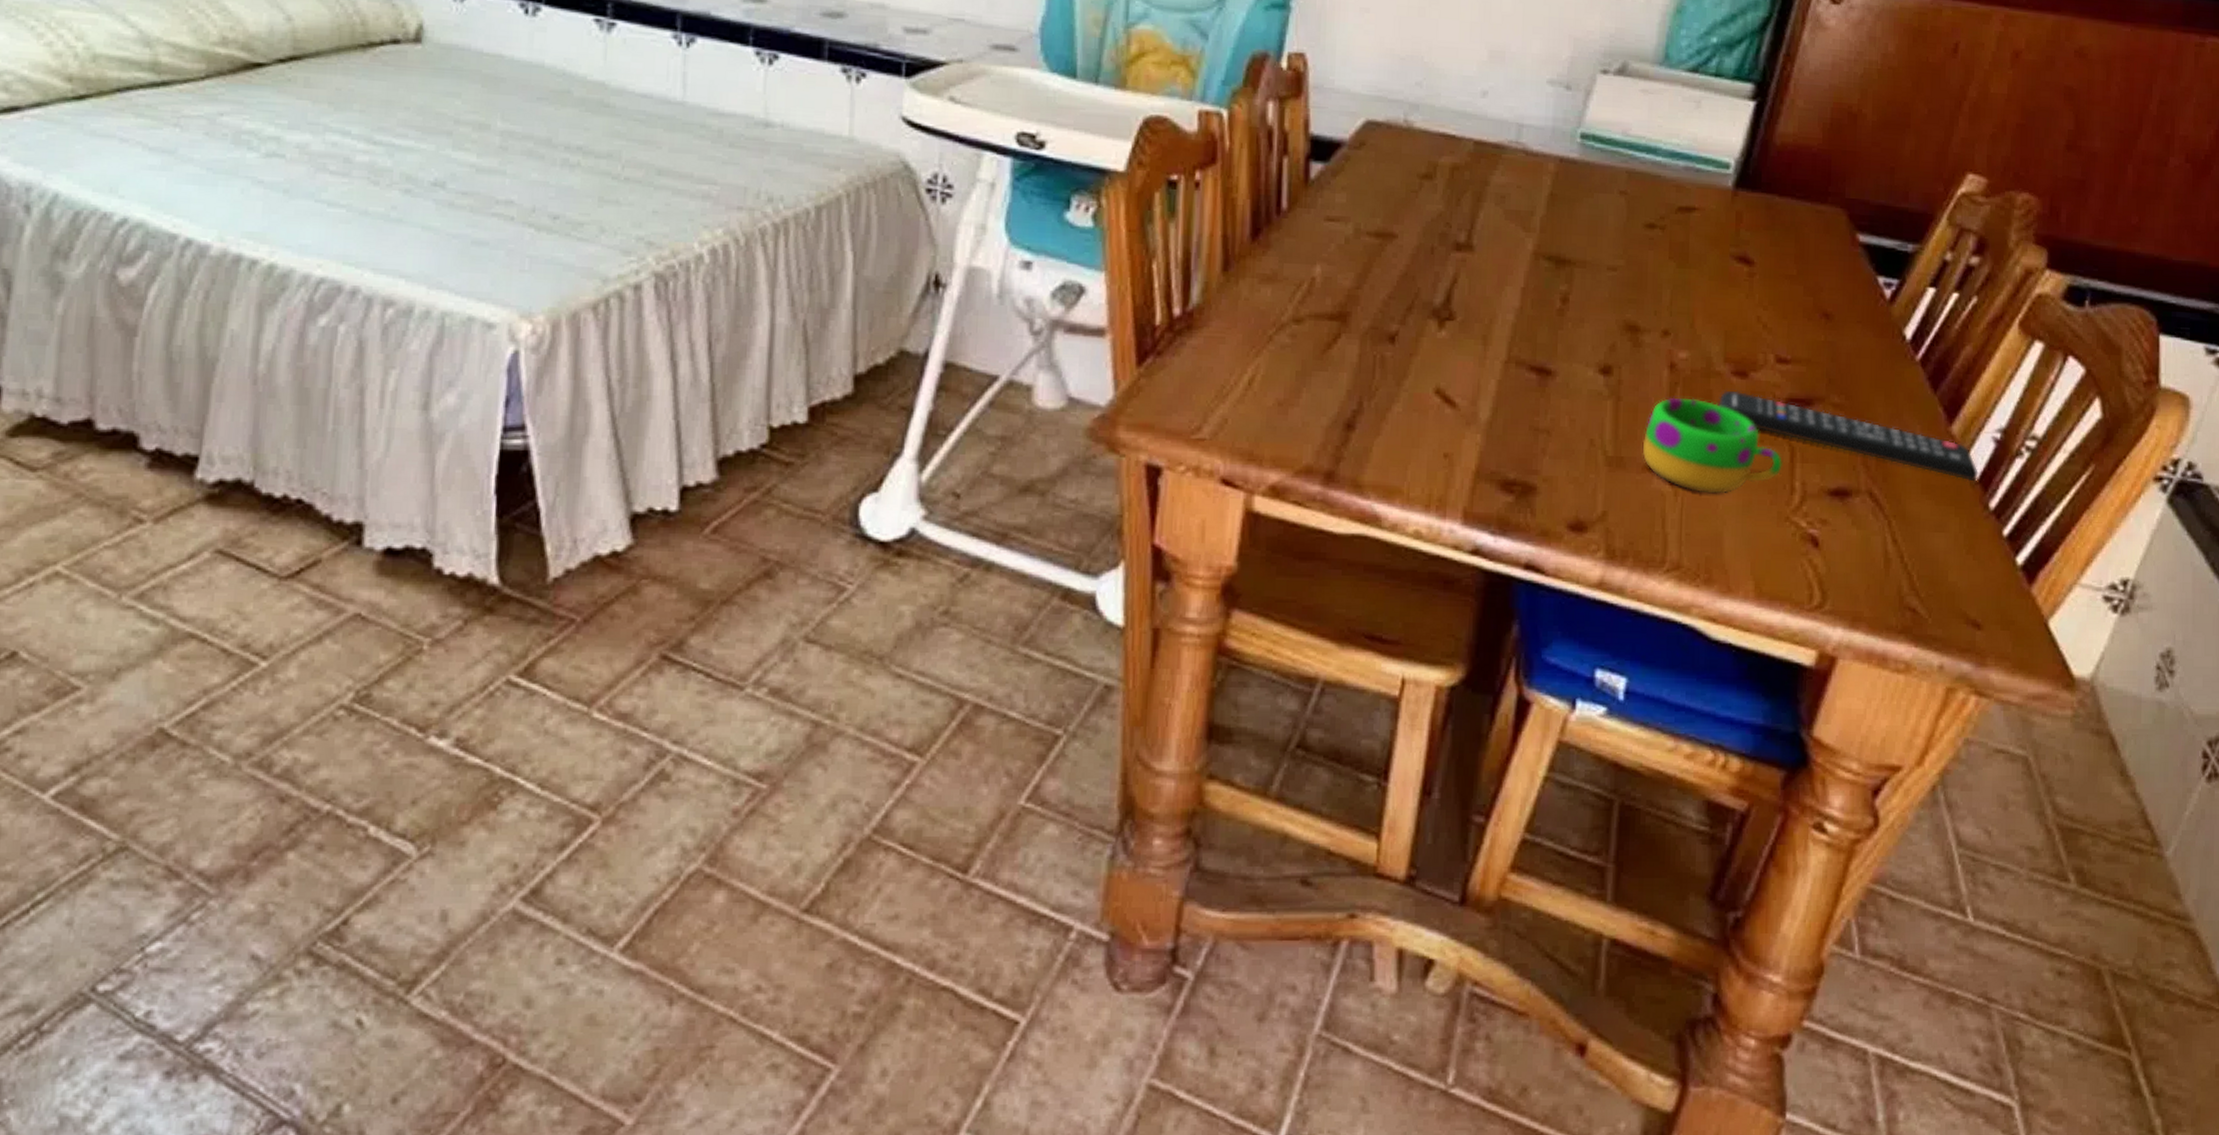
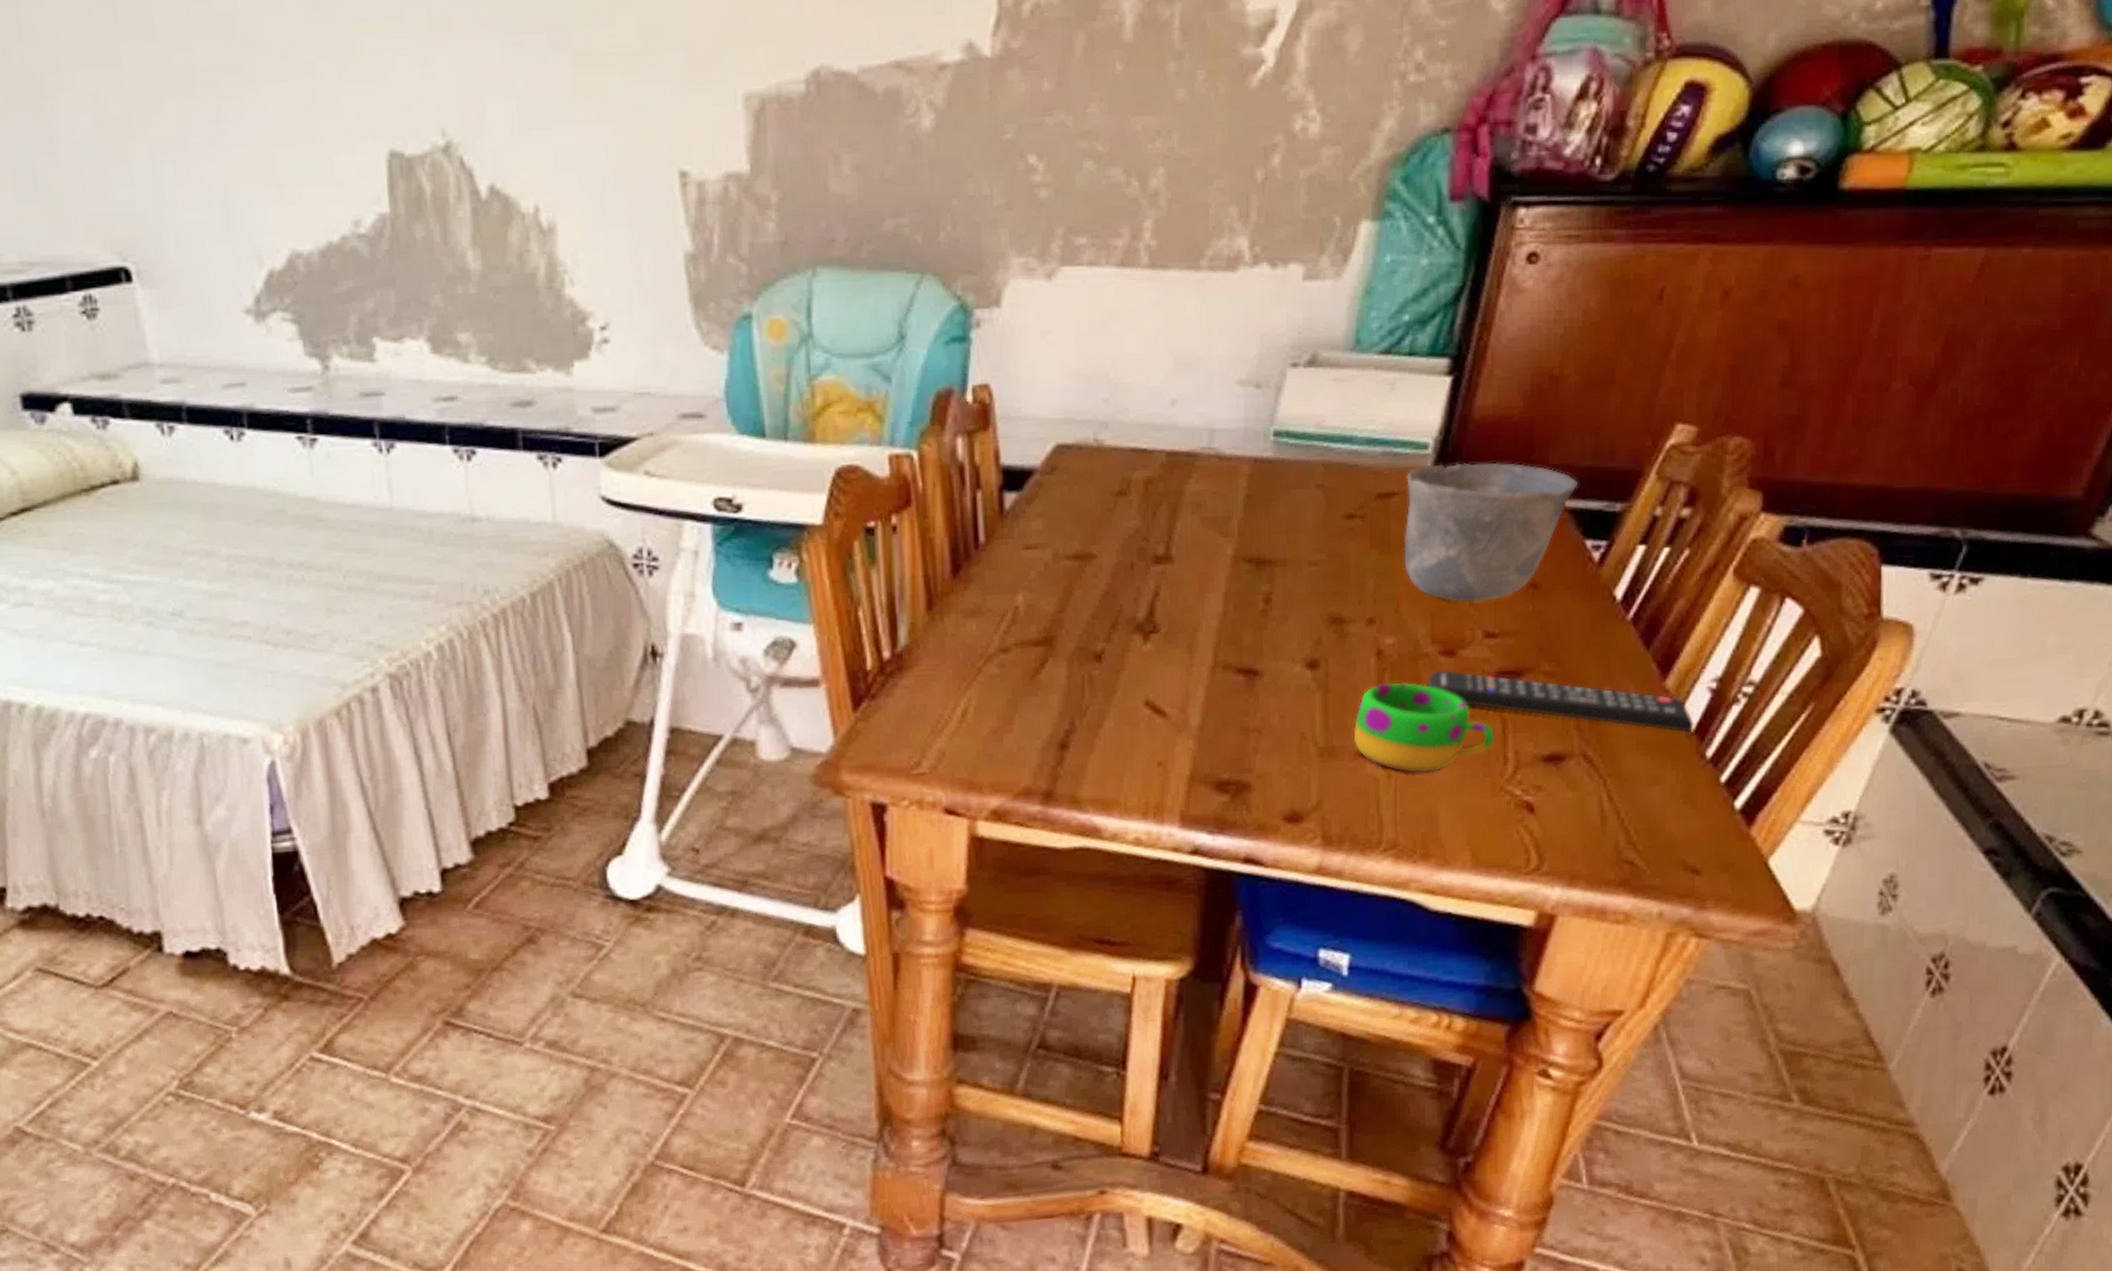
cup: none [1701,184,1873,327] -> present [1404,462,1579,603]

